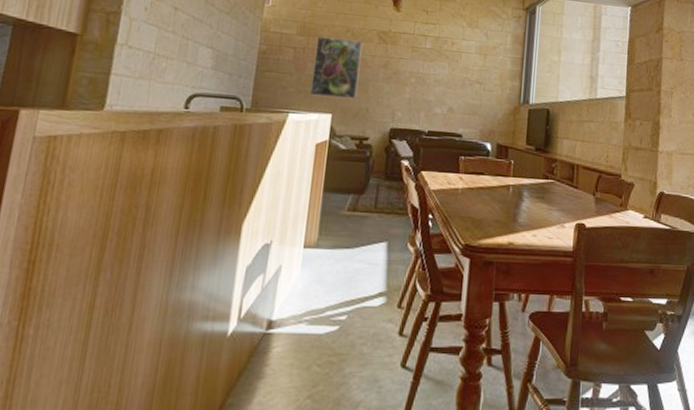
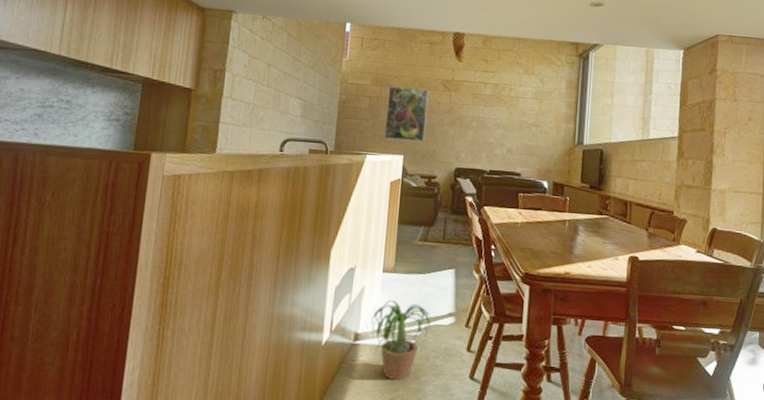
potted plant: none [281,279,366,373] -> present [365,299,438,380]

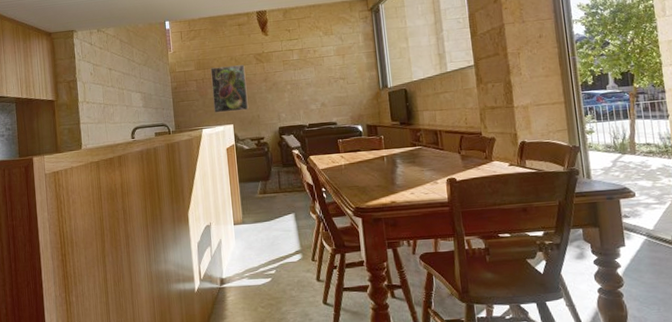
potted plant: present [365,299,438,380] -> none [228,246,289,313]

